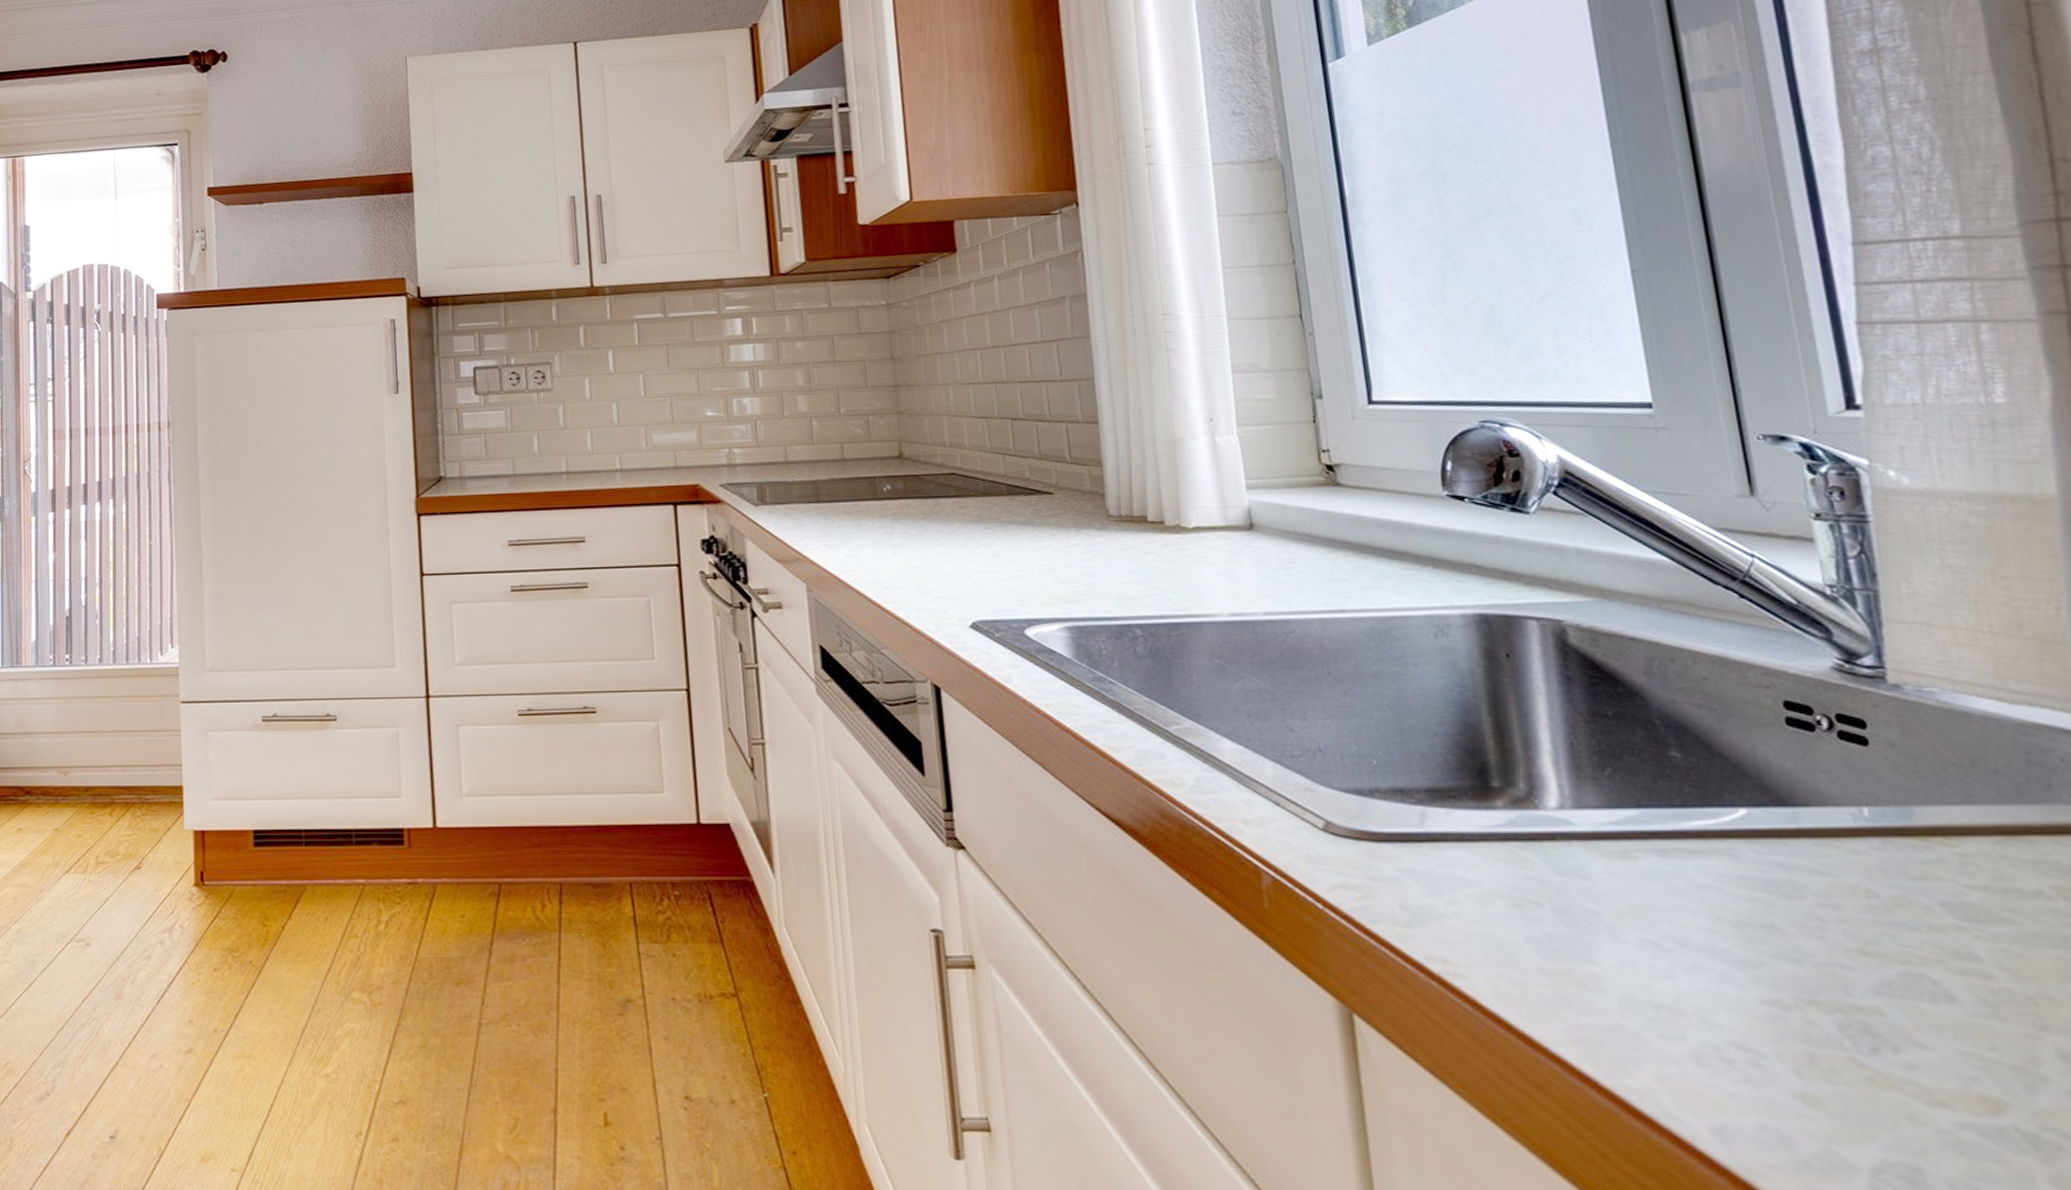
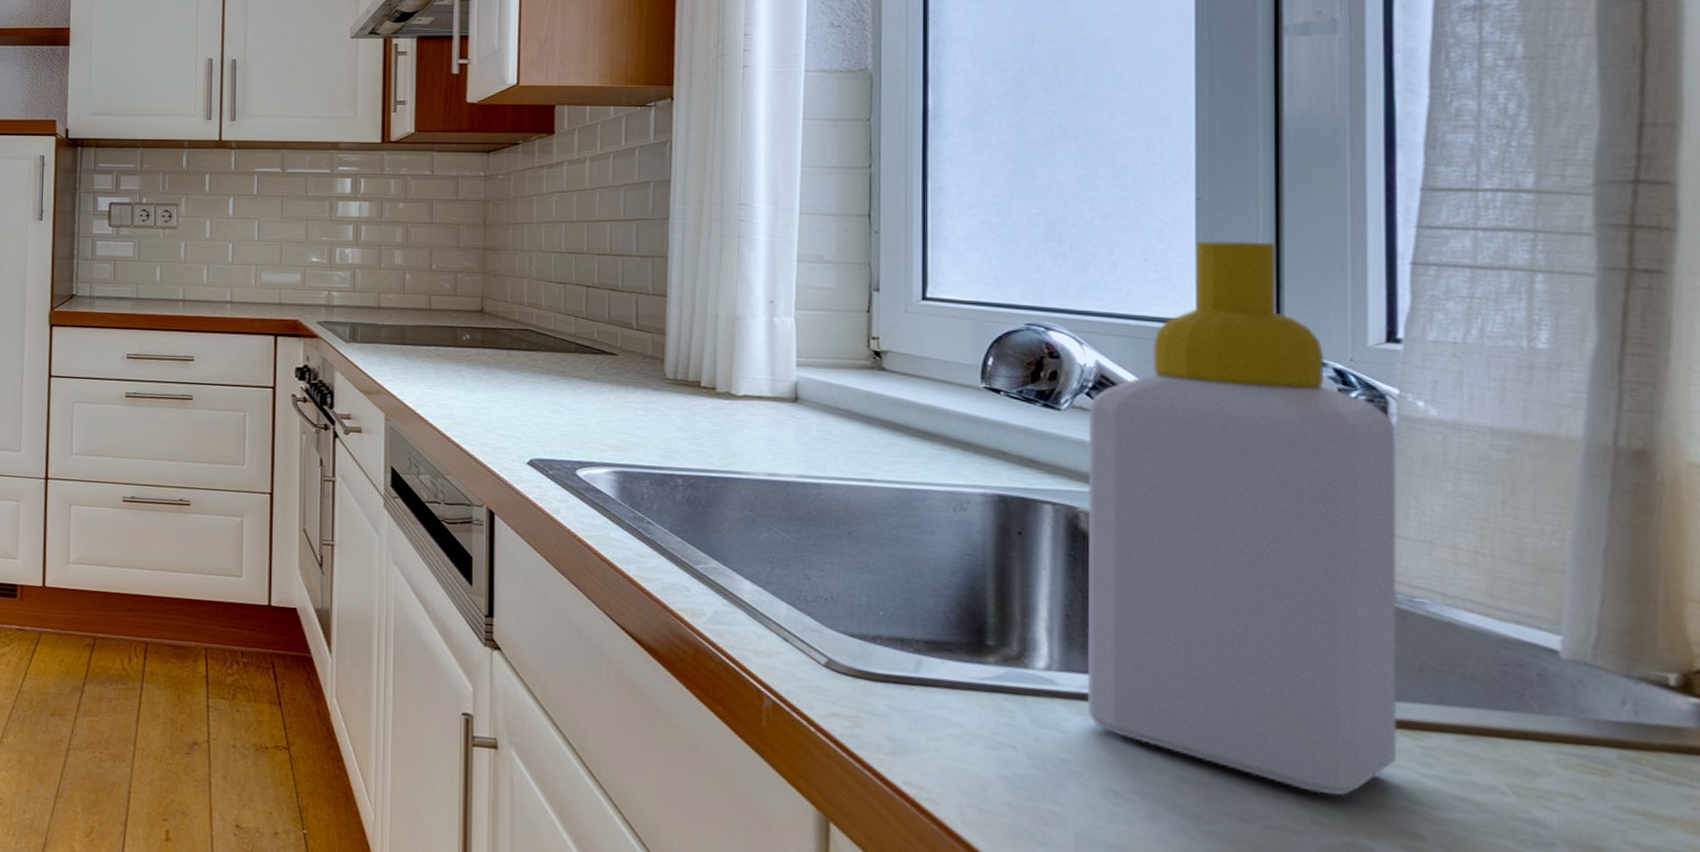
soap bottle: none [1558,312,1937,920] -> present [1088,241,1397,797]

